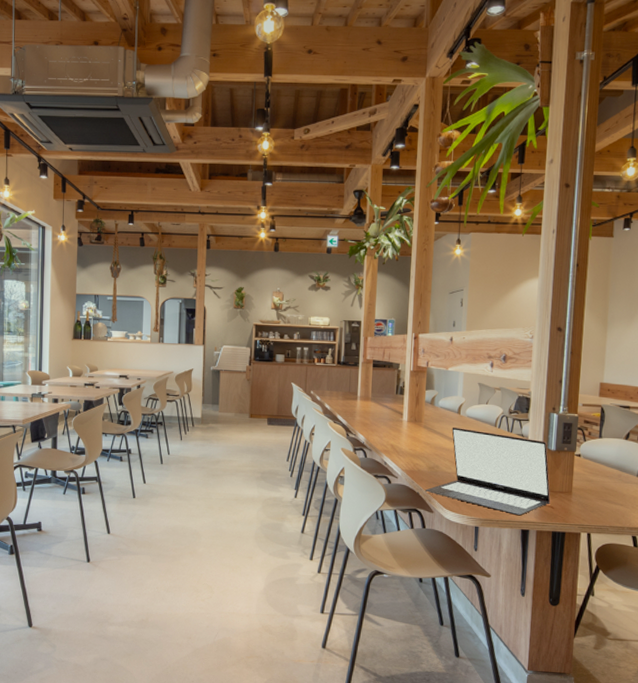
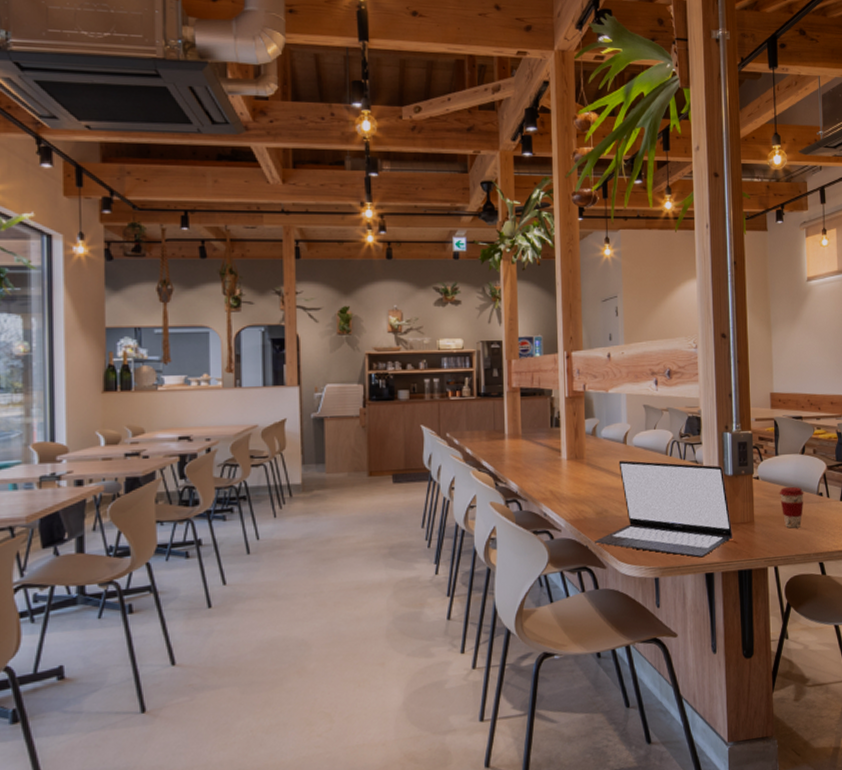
coffee cup: none [599,466,624,503] -> present [779,486,804,528]

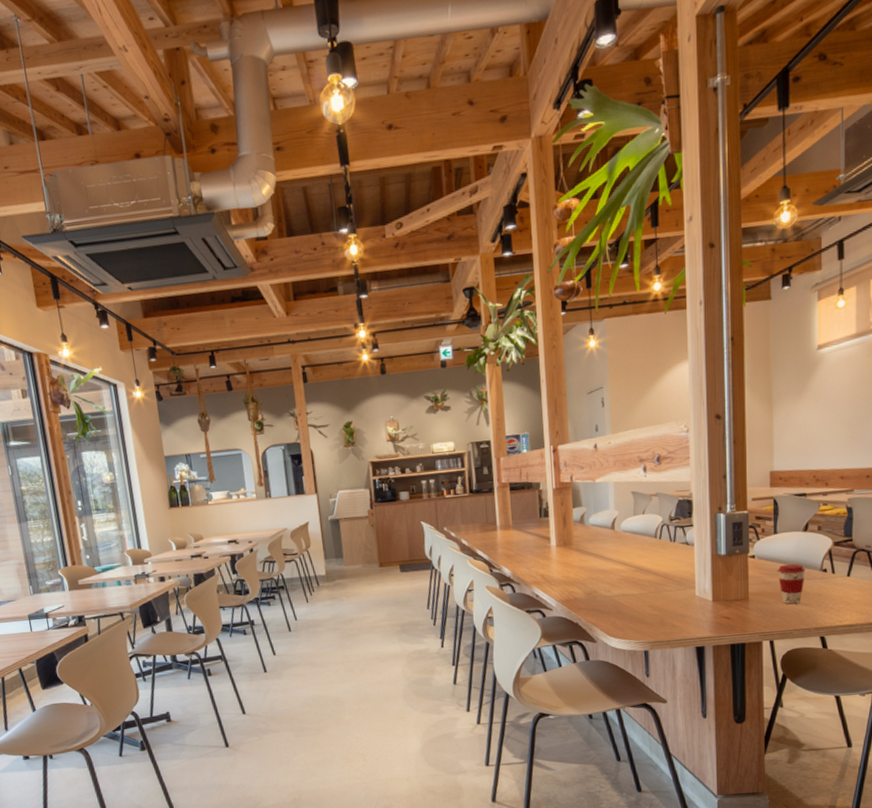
laptop: present [595,460,733,558] -> none [585,544,726,633]

